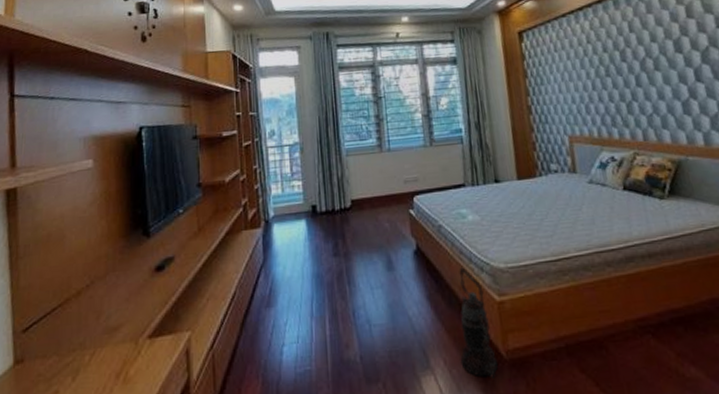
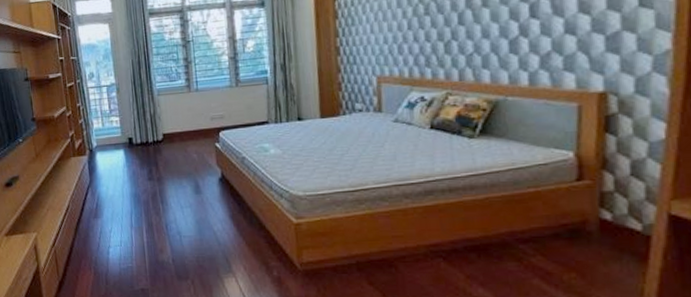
lantern: present [459,267,499,378] -> none [259,193,293,283]

